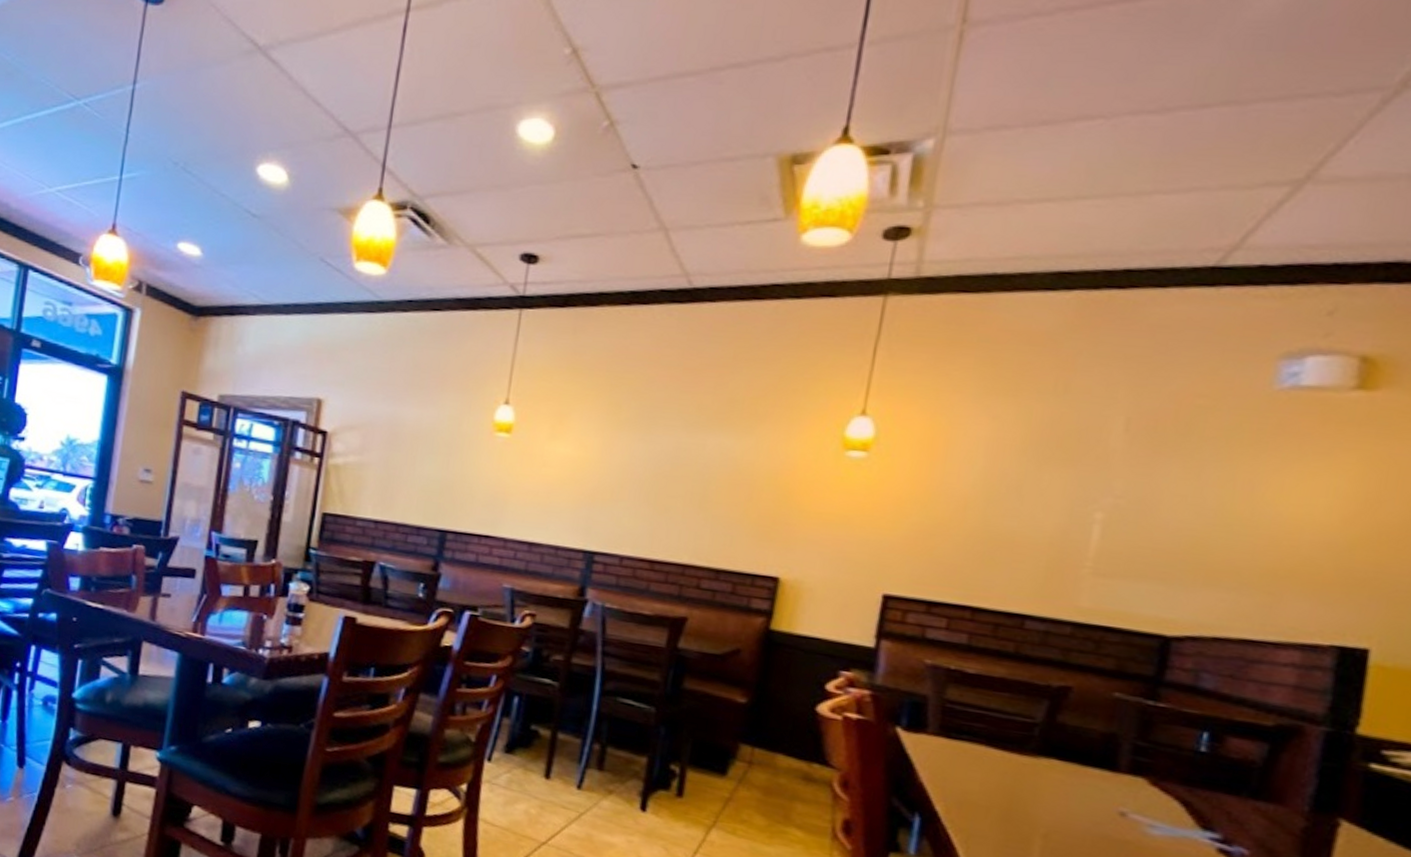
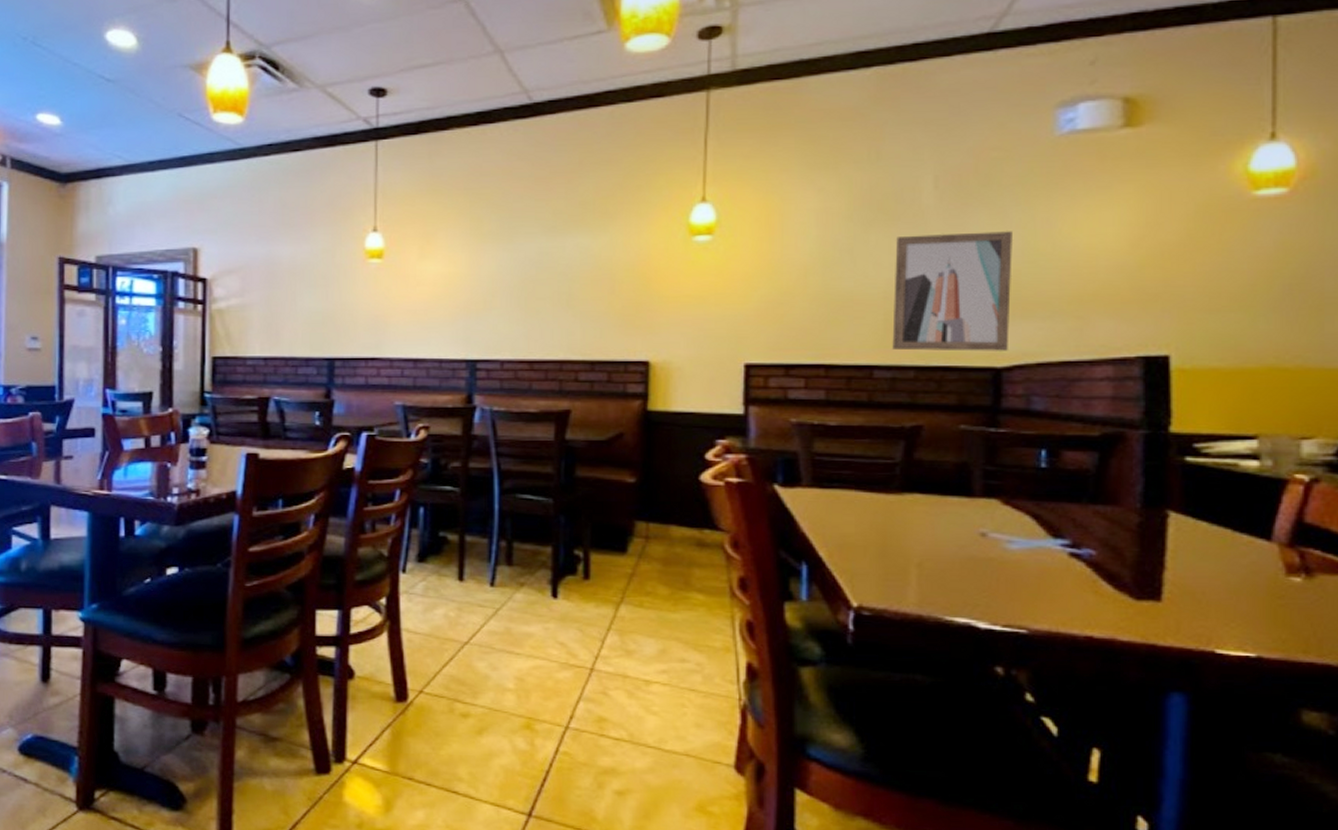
wall art: none [1050,479,1207,619] -> present [892,231,1012,351]

